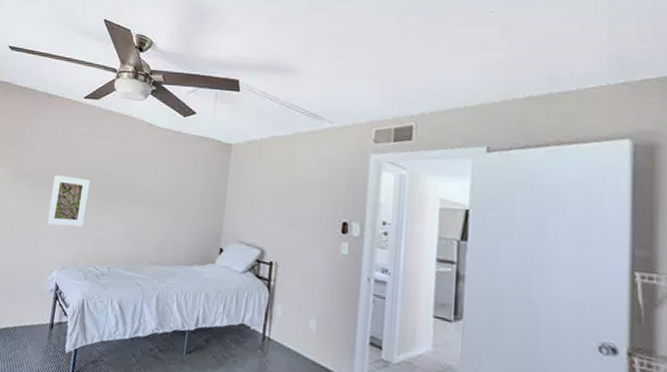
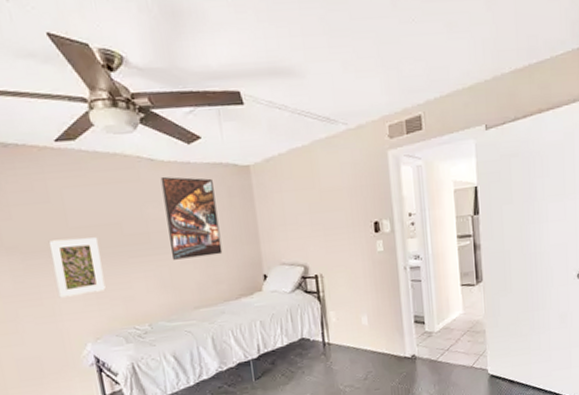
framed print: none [143,140,196,219] -> present [160,176,223,260]

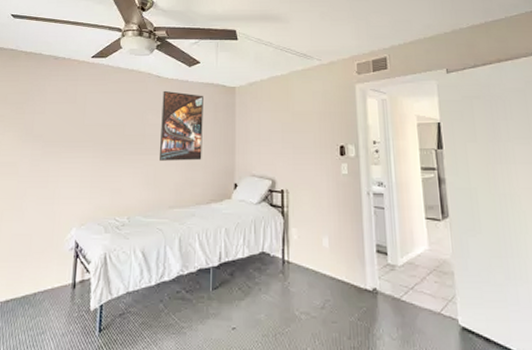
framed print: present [48,237,106,298] -> none [60,133,104,183]

